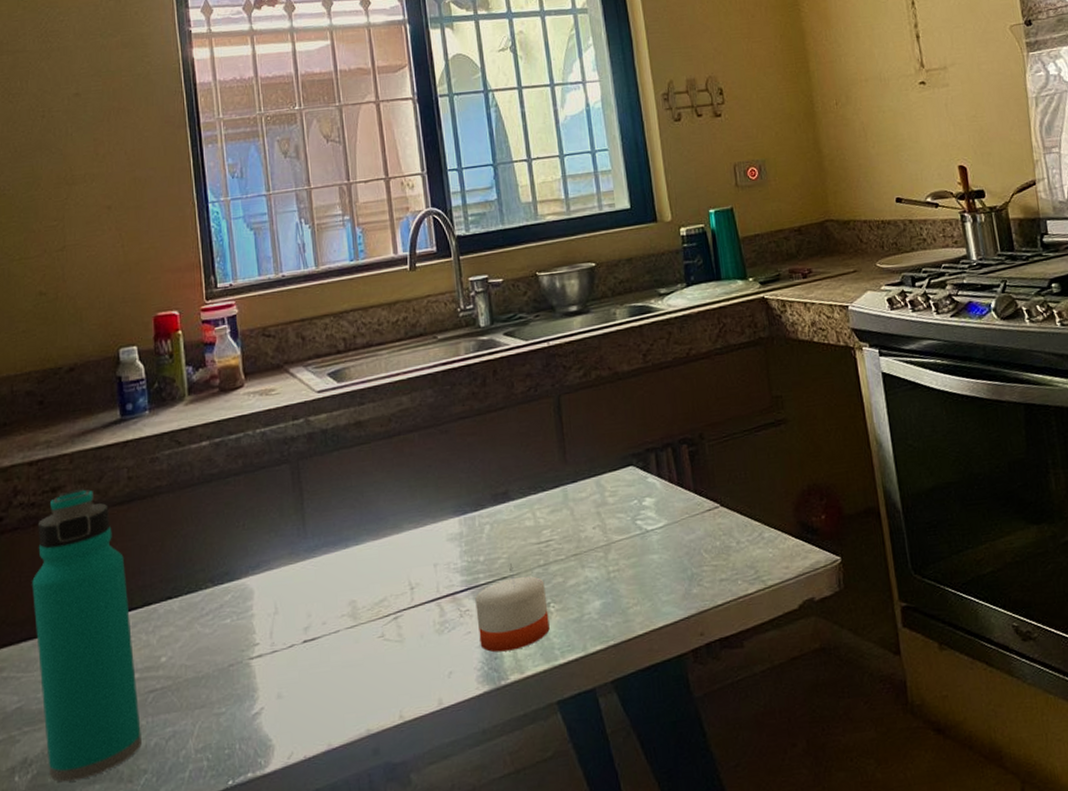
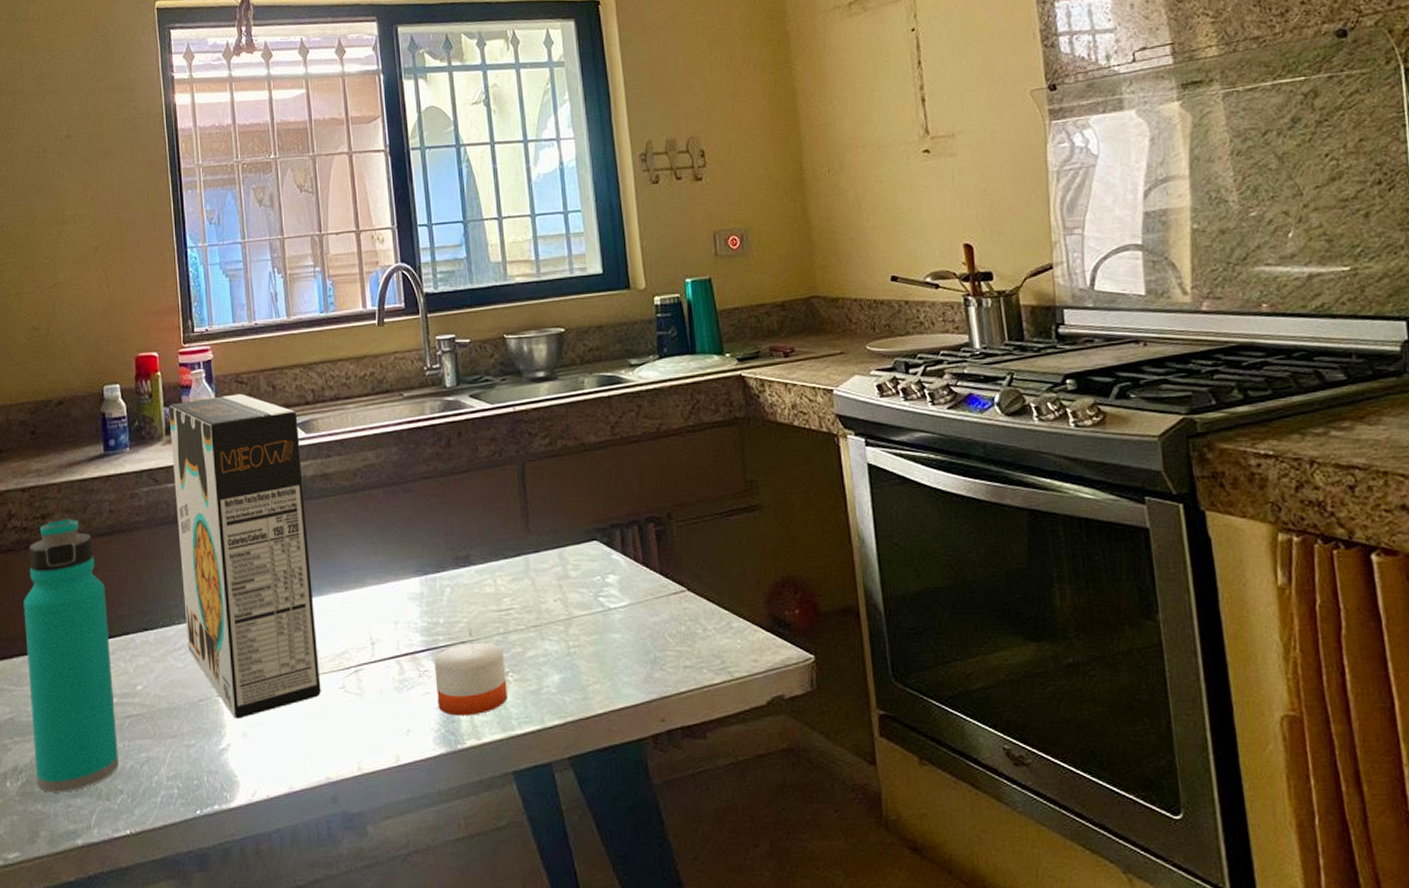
cereal box: none [191,347,359,681] -> present [169,393,321,719]

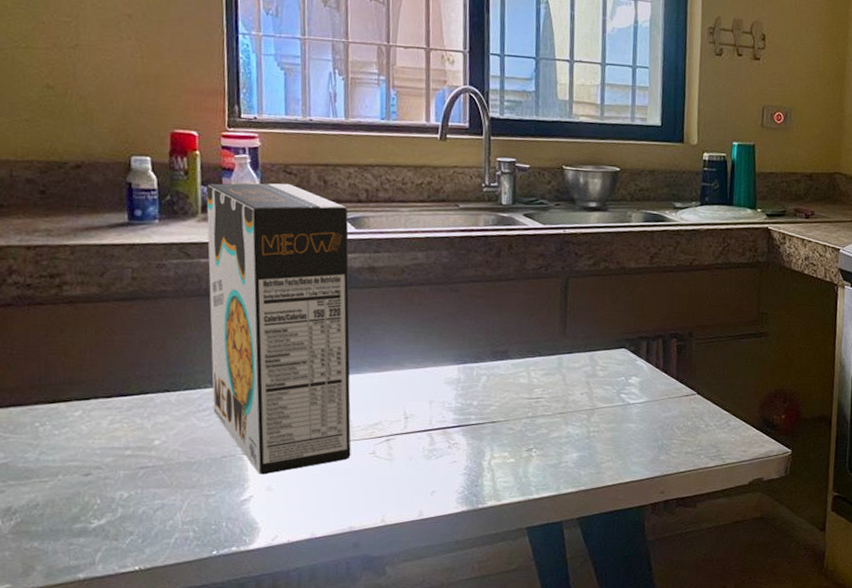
water bottle: present [23,517,119,793] -> none [24,279,130,532]
candle: present [434,635,507,716] -> none [464,417,530,482]

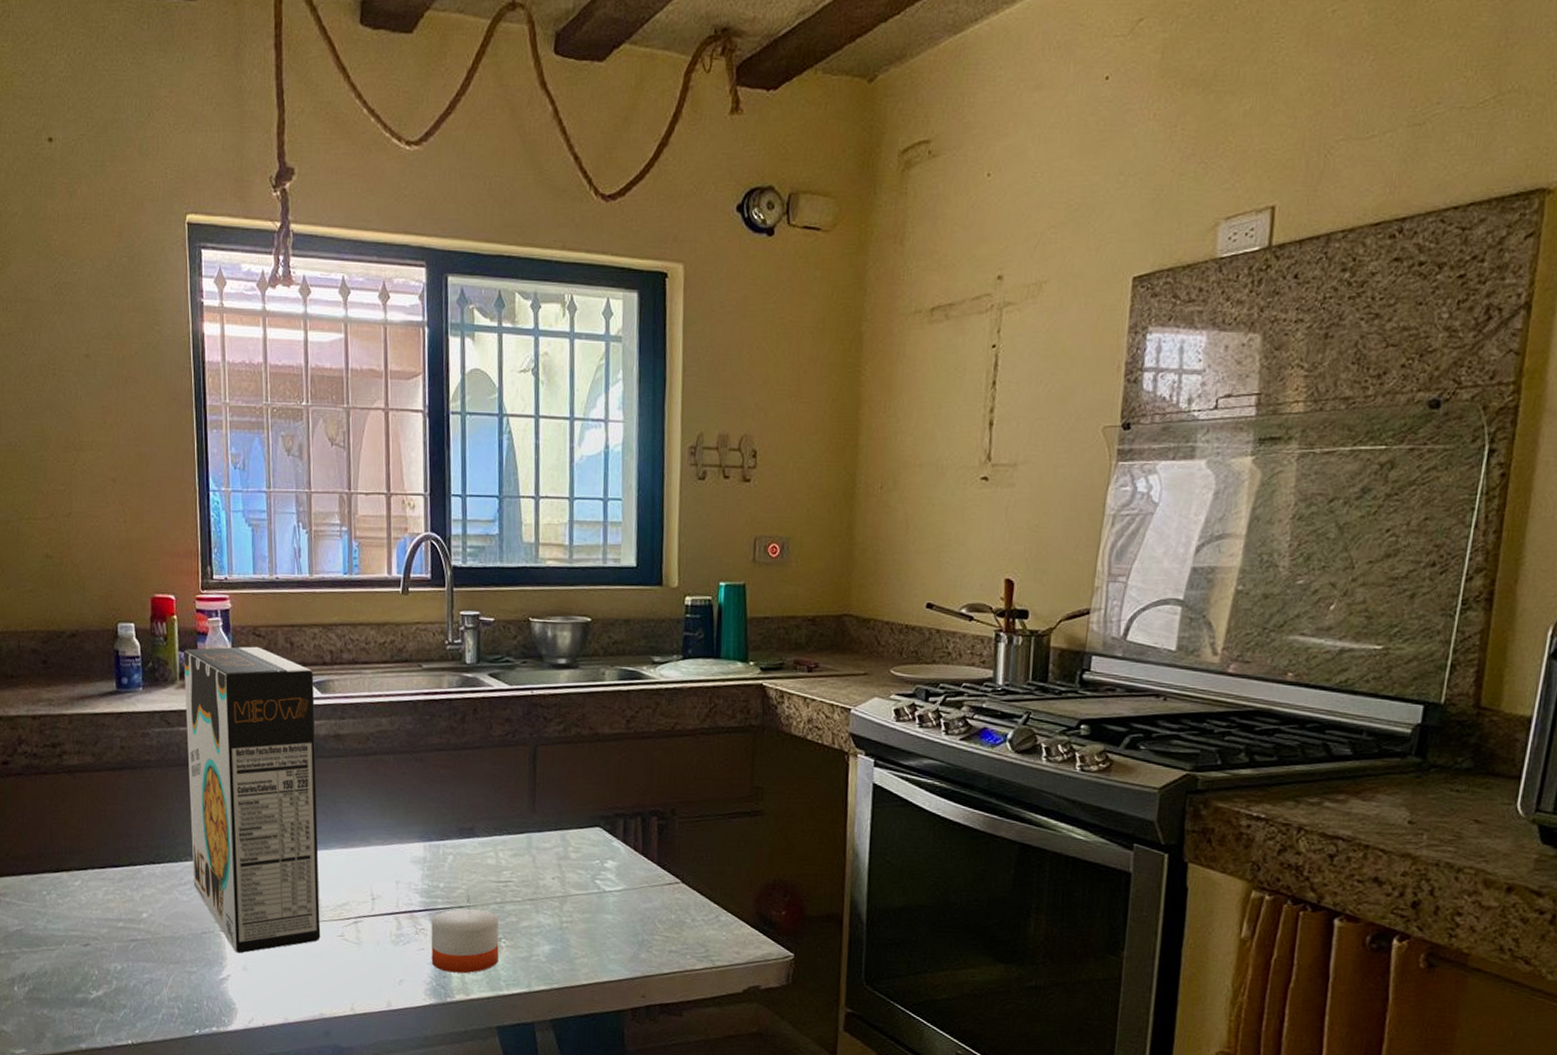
candle: none [464,417,530,482] -> present [431,901,499,974]

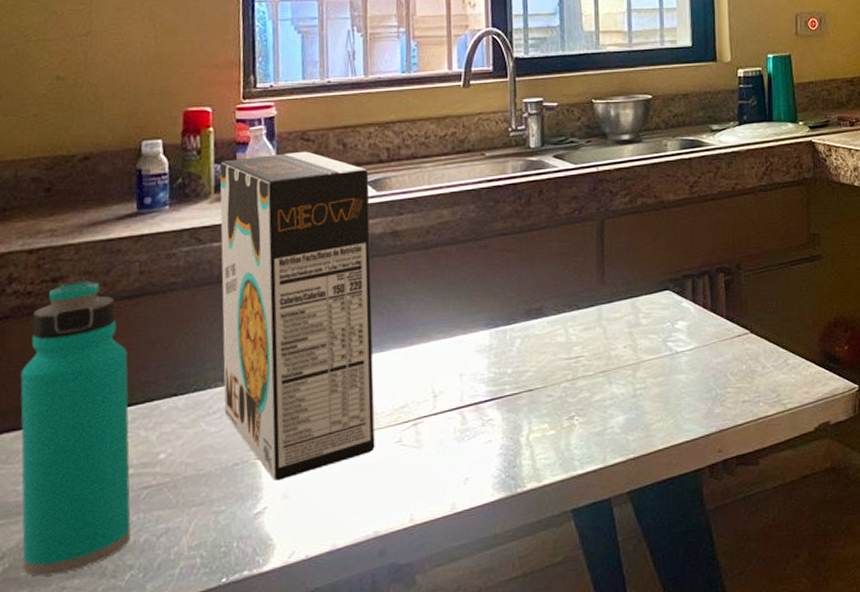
water bottle: none [33,748,122,1002] -> present [20,279,131,577]
candle: present [431,901,499,974] -> none [499,383,572,461]

